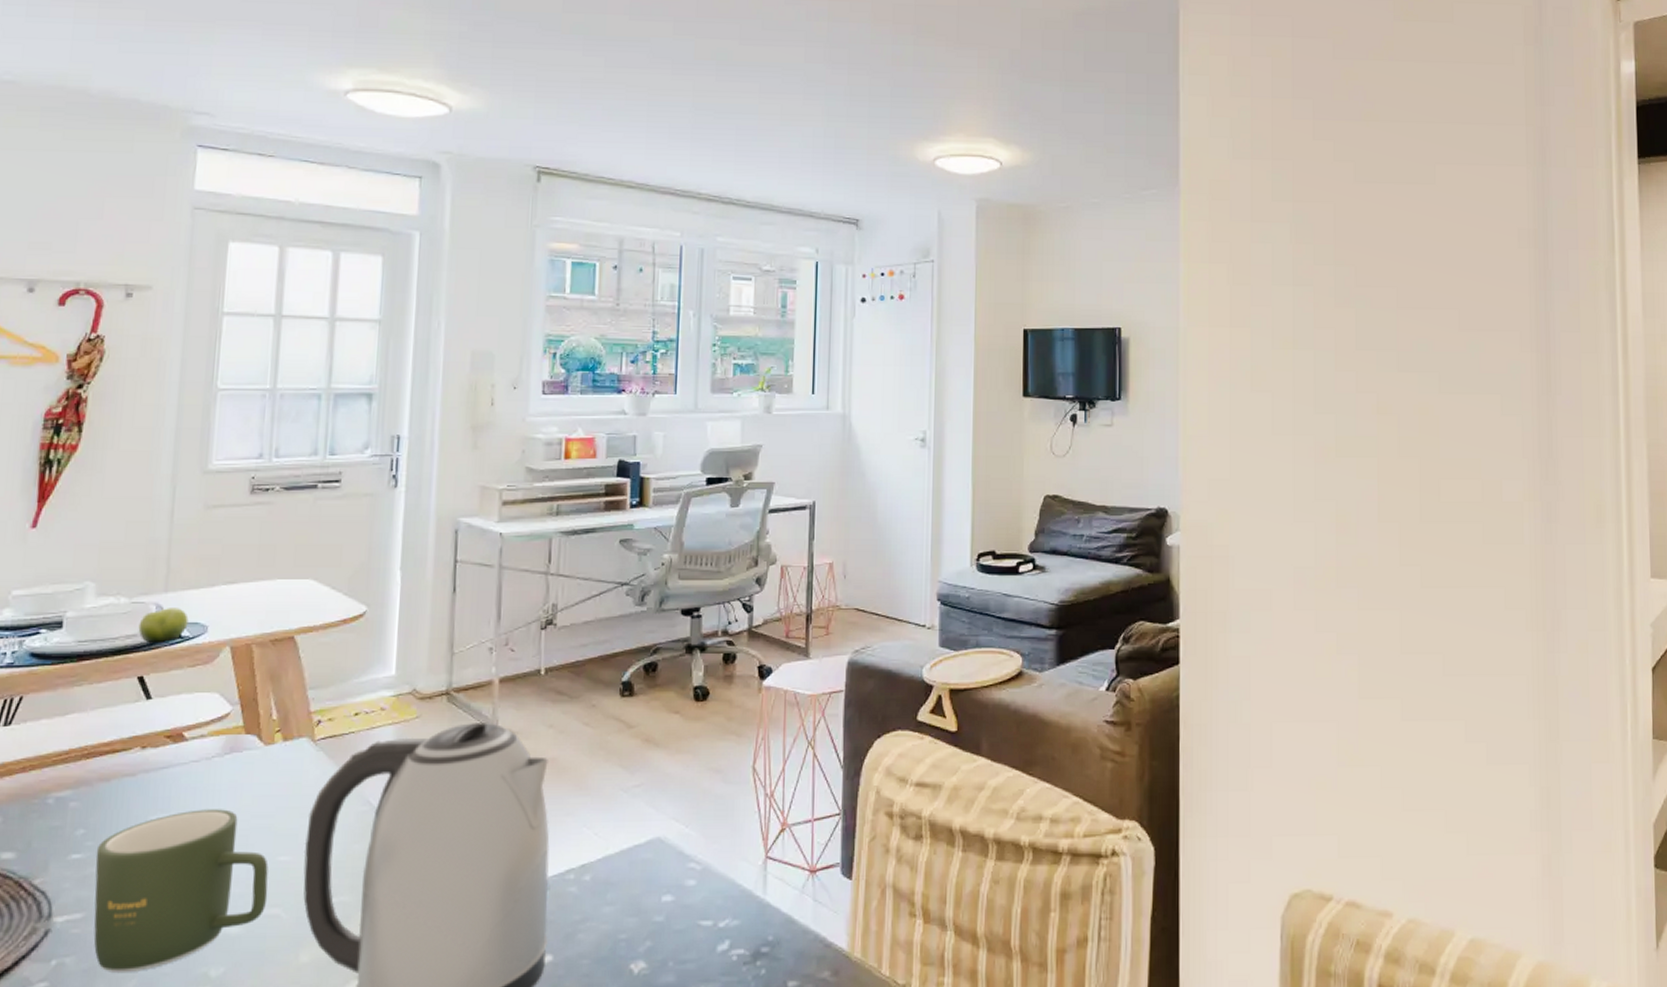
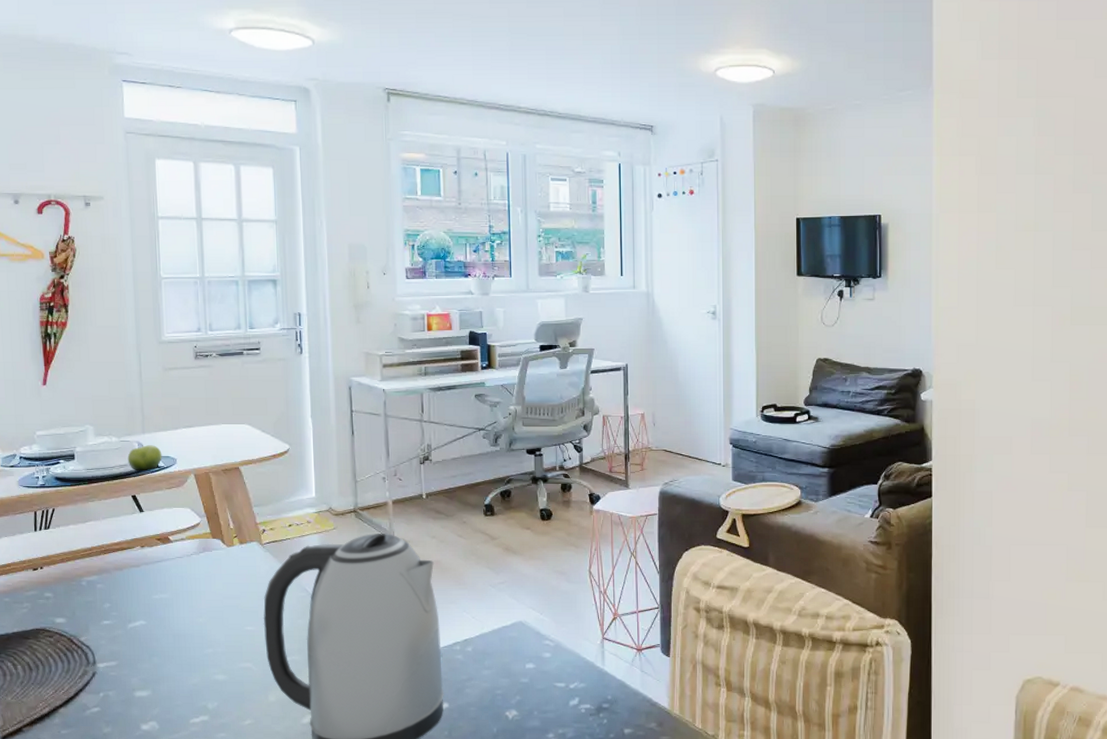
mug: present [93,809,269,974] -> none [119,592,242,704]

